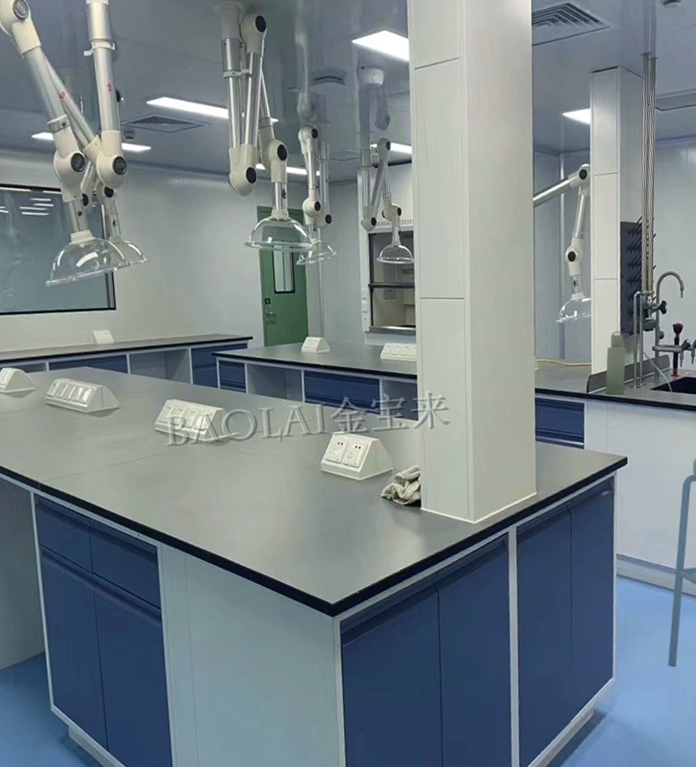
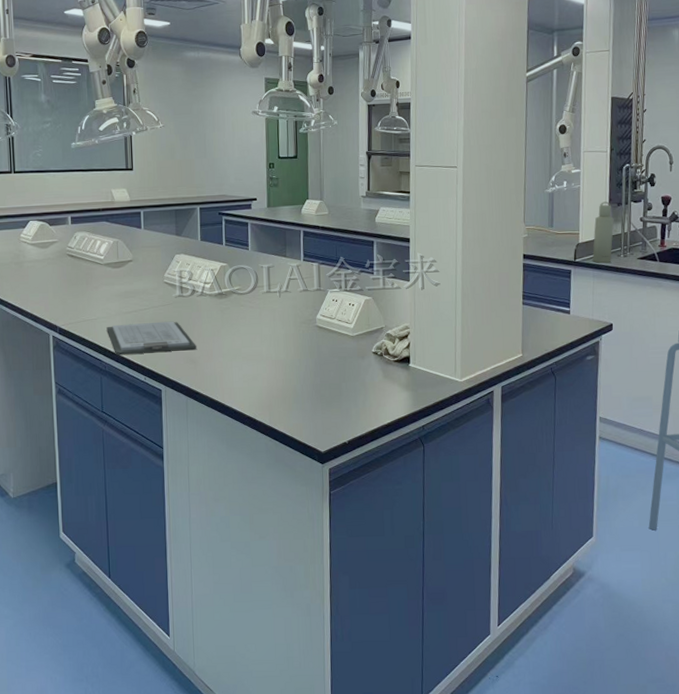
clipboard: none [93,472,193,512] -> present [106,321,196,356]

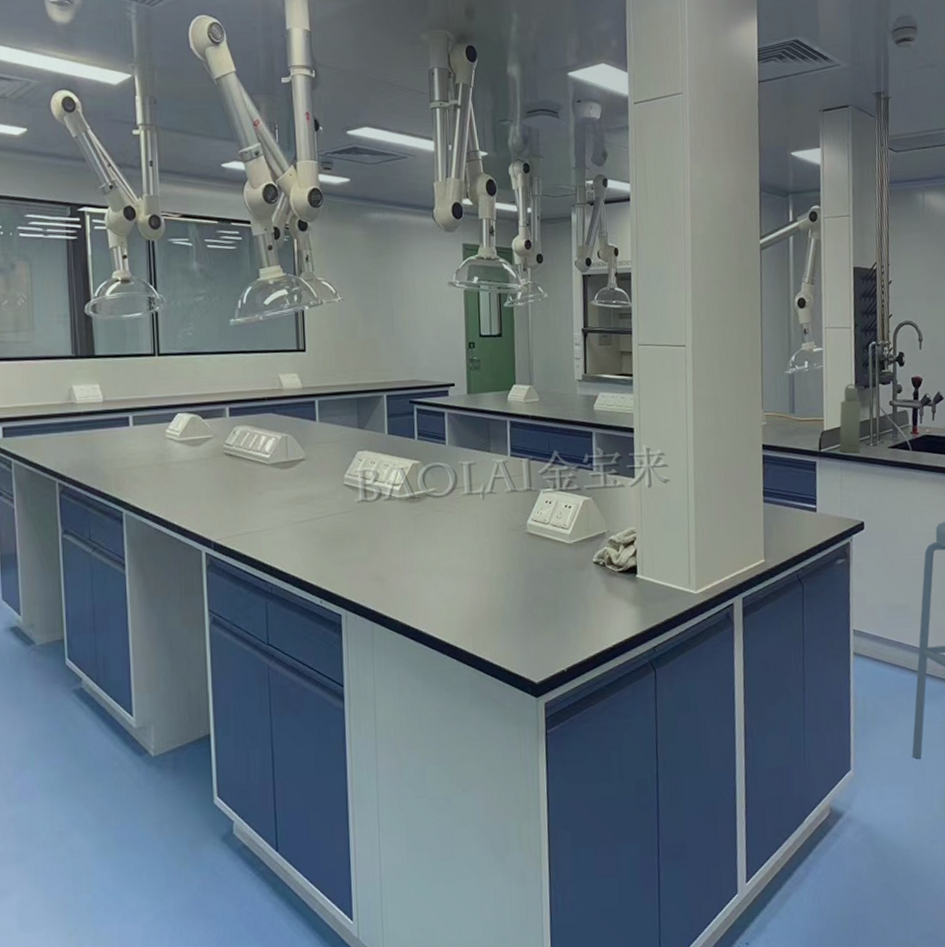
clipboard: present [106,321,196,356] -> none [273,531,384,575]

